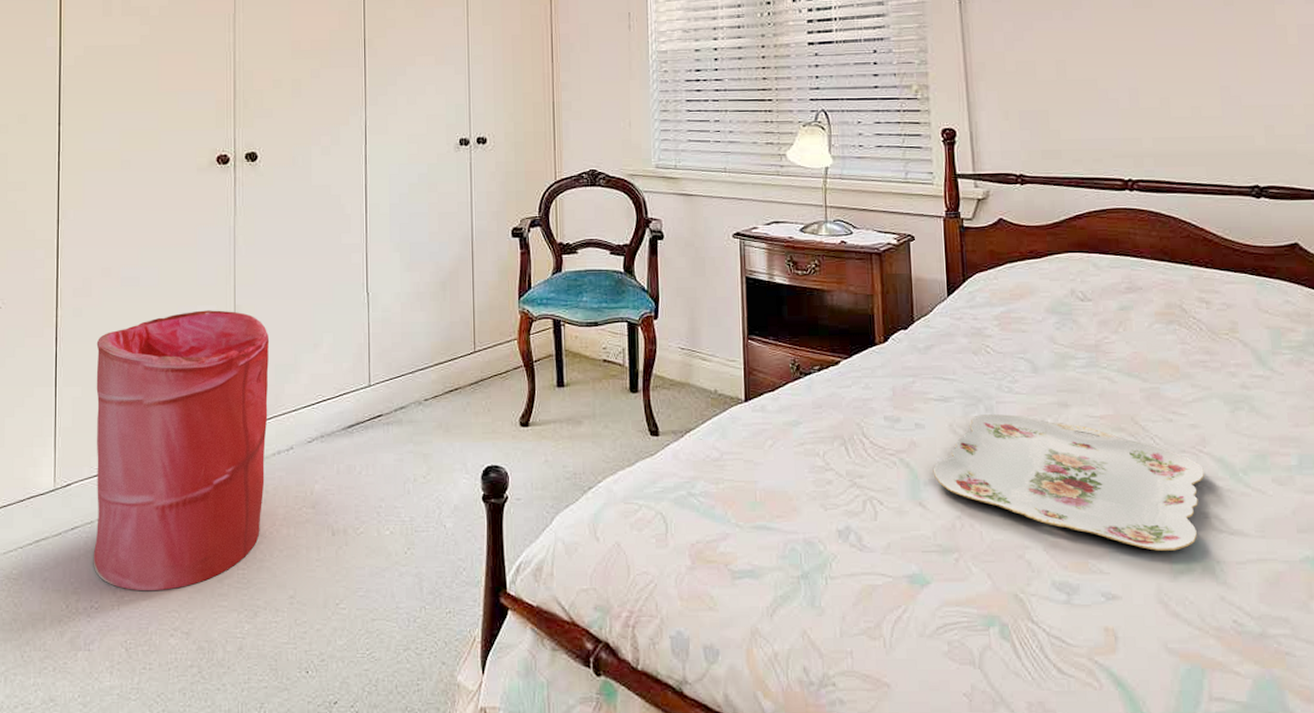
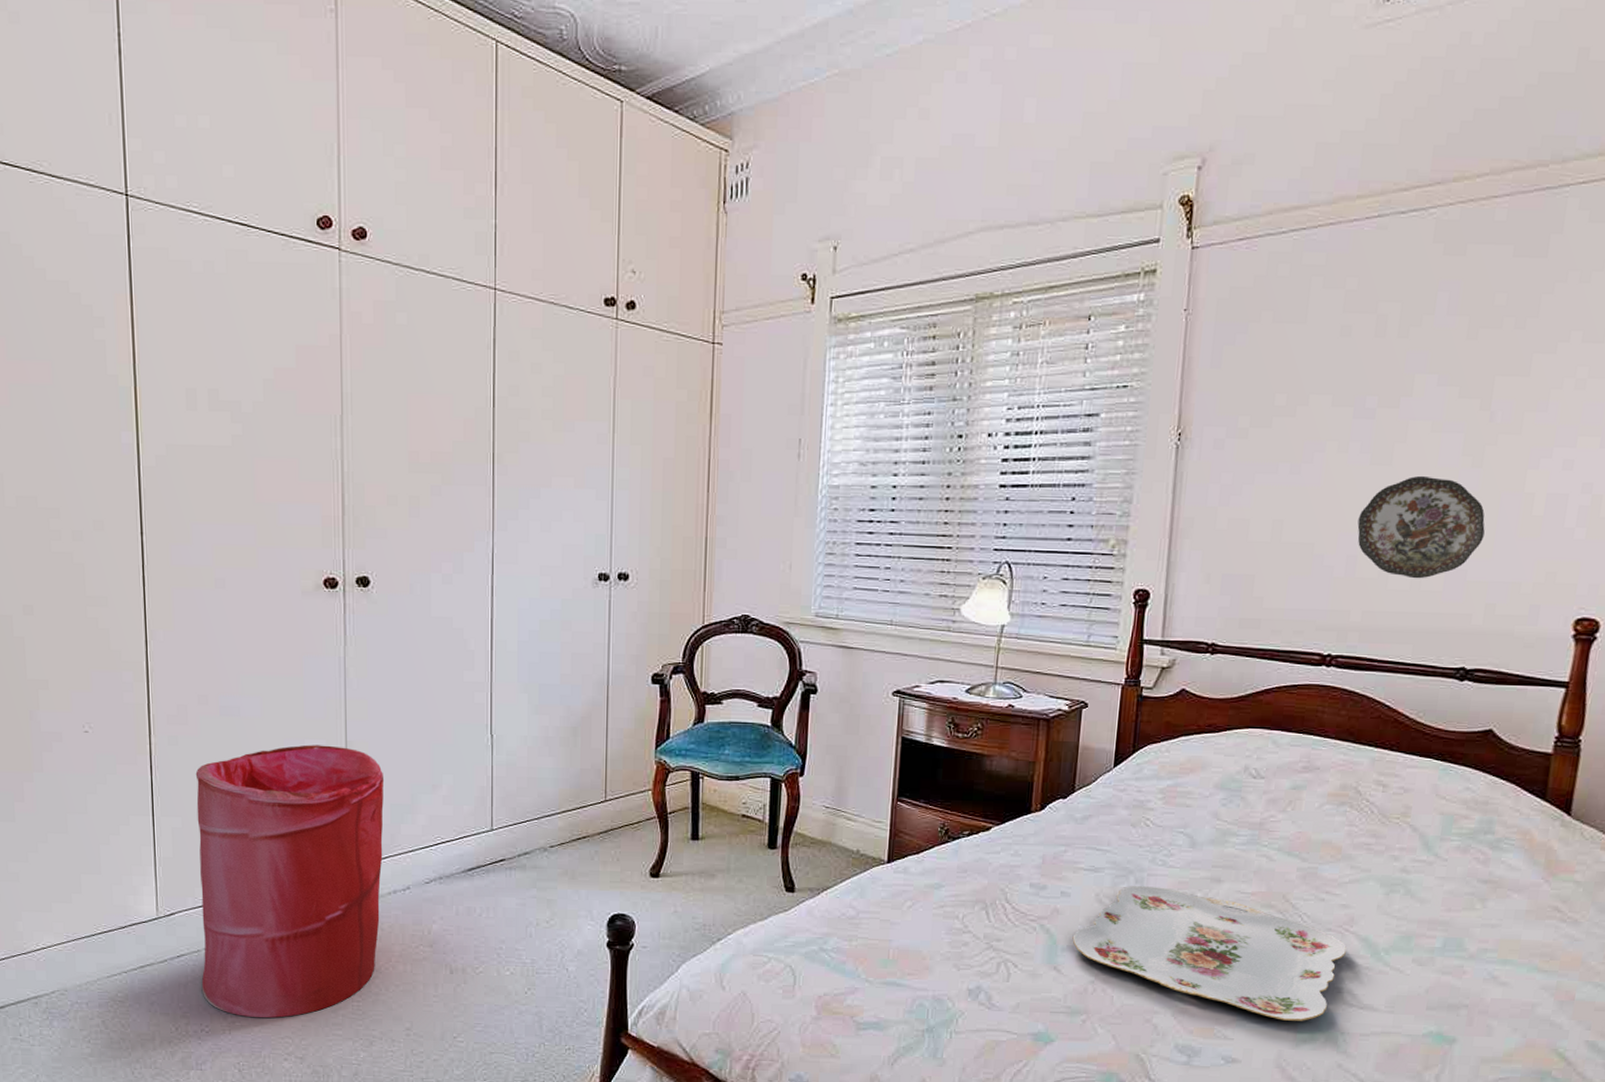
decorative plate: none [1132,15,1249,106] -> present [1357,475,1485,579]

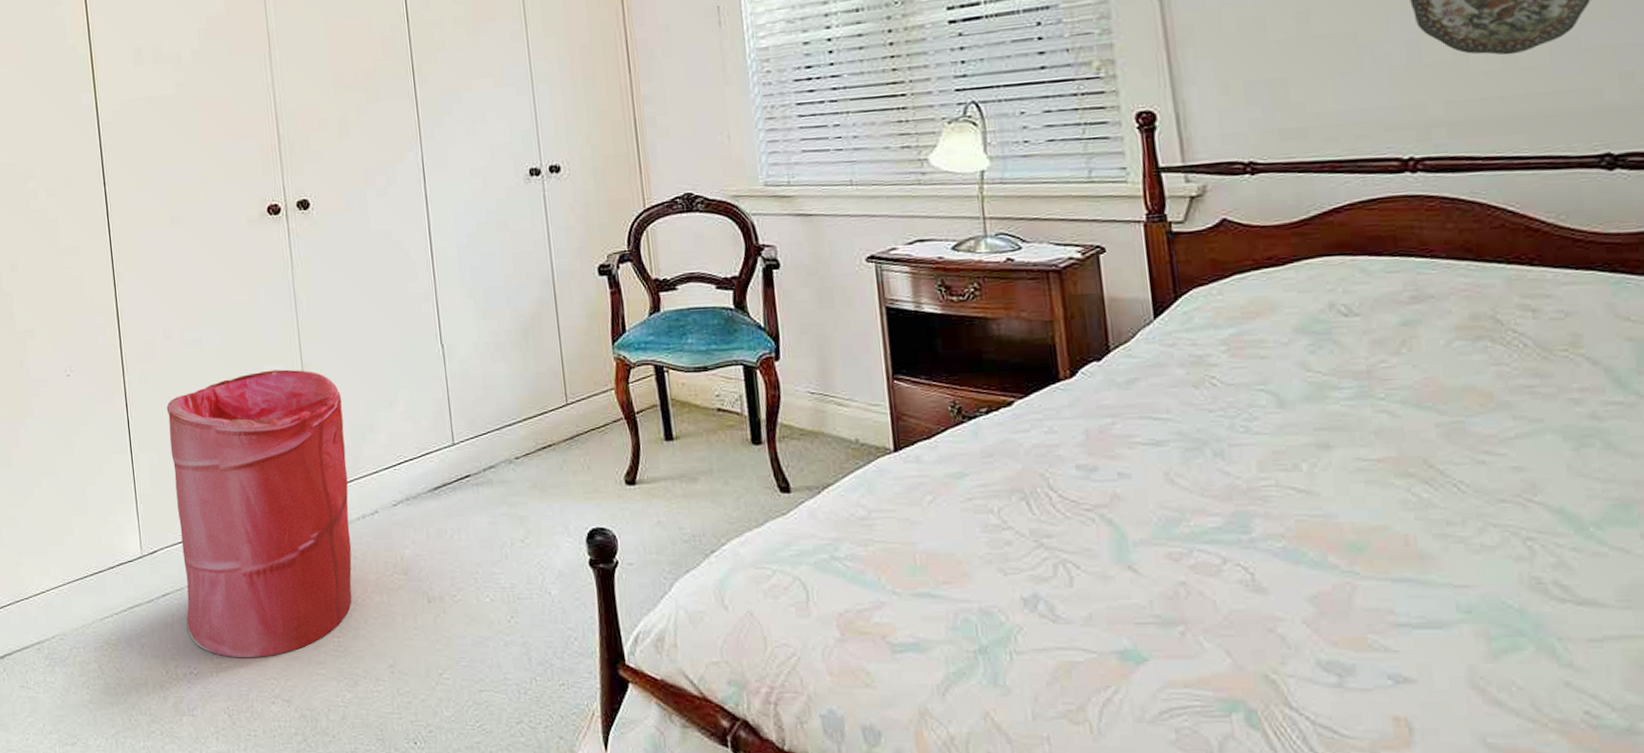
serving tray: present [1072,886,1347,1021] -> none [1144,459,1537,624]

